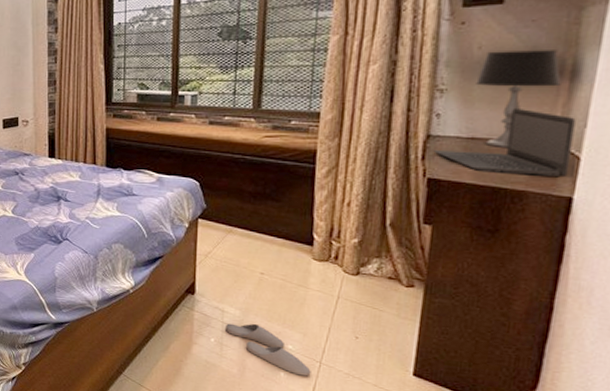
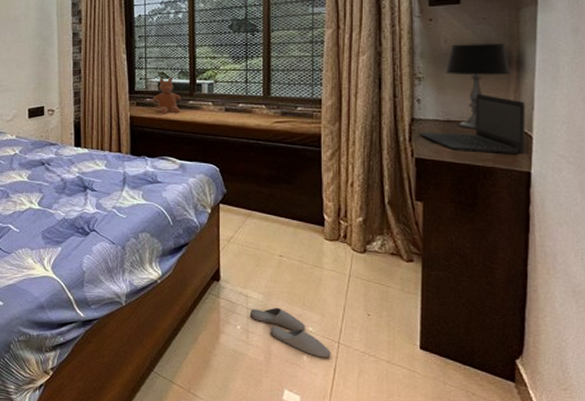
teddy bear: none [131,89,162,126] -> present [153,78,182,114]

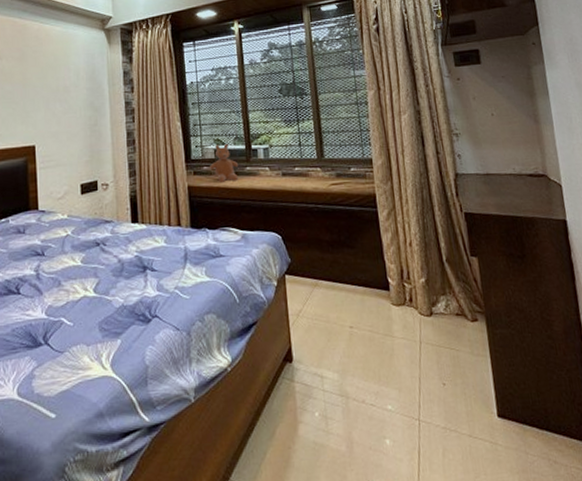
slippers: present [251,308,331,358] -> none [327,387,413,440]
laptop: present [418,93,525,155] -> none [463,146,558,204]
table lamp: present [446,44,510,130] -> none [478,99,533,182]

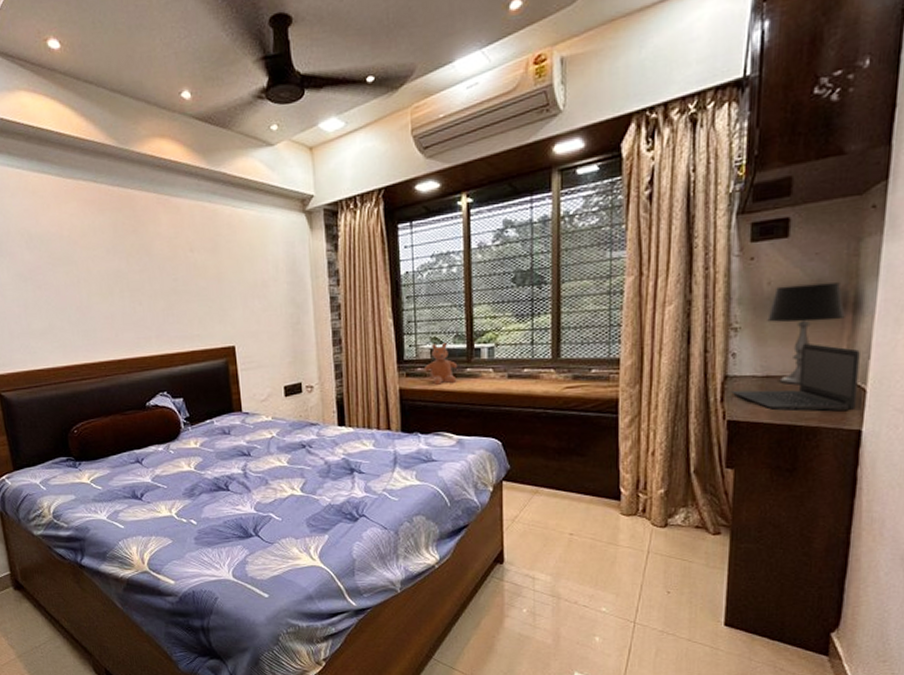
laptop: none [463,146,558,204] -> present [731,342,860,411]
table lamp: none [478,99,533,182] -> present [767,282,845,386]

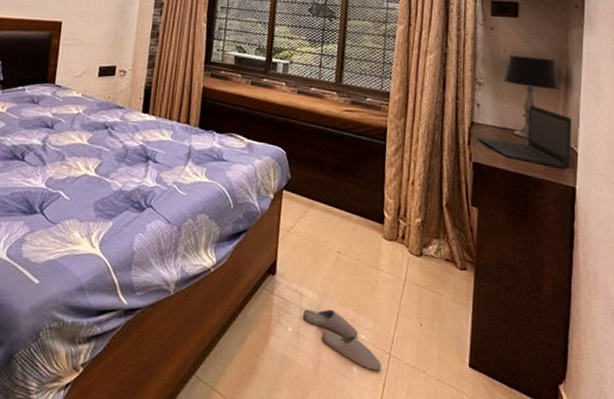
teddy bear: present [425,343,458,385] -> none [227,52,257,91]
slippers: none [538,589,626,638] -> present [303,309,382,371]

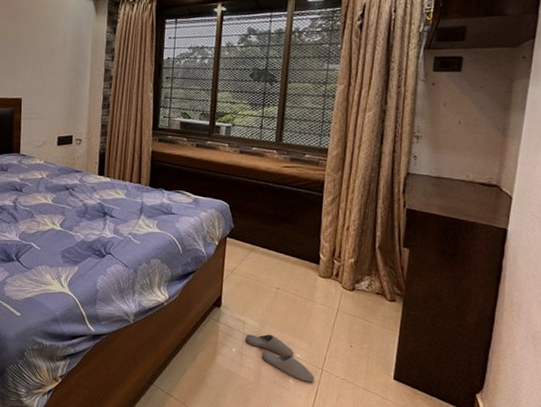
laptop: present [476,104,572,169] -> none [411,154,509,212]
table lamp: present [503,55,560,140] -> none [442,108,499,188]

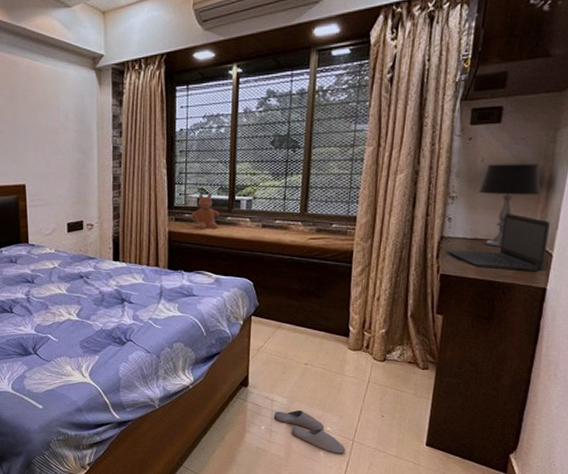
teddy bear: none [174,118,201,152] -> present [192,194,220,230]
laptop: none [411,154,509,212] -> present [445,213,550,272]
table lamp: none [442,108,499,188] -> present [479,164,541,248]

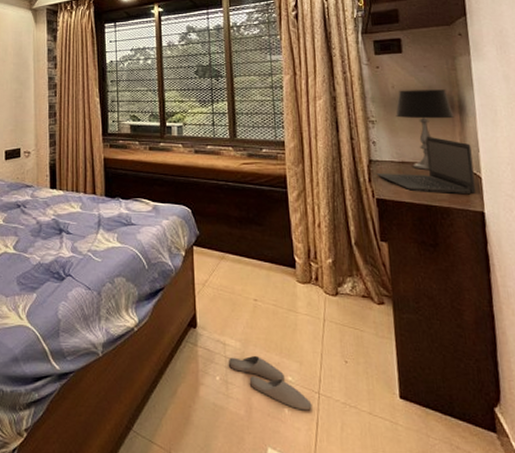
teddy bear: present [192,194,220,230] -> none [125,121,153,156]

